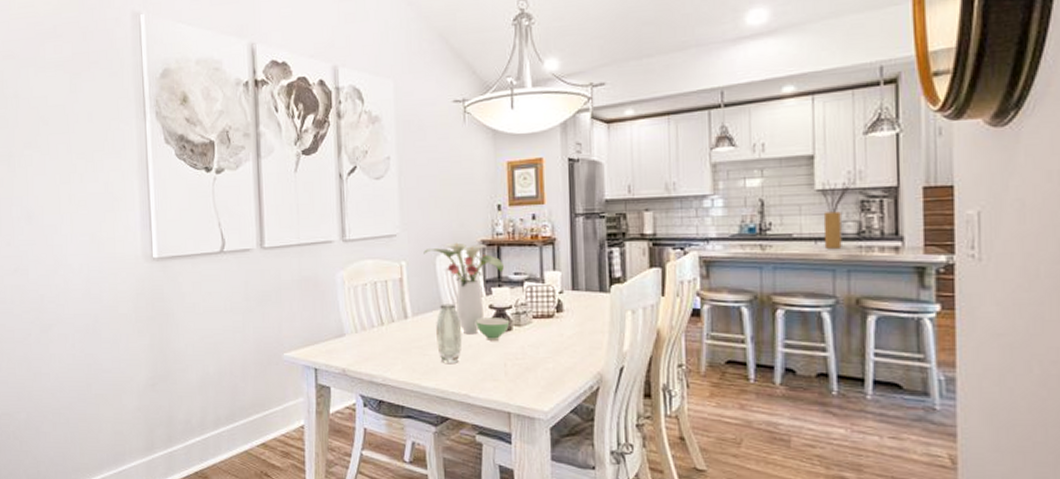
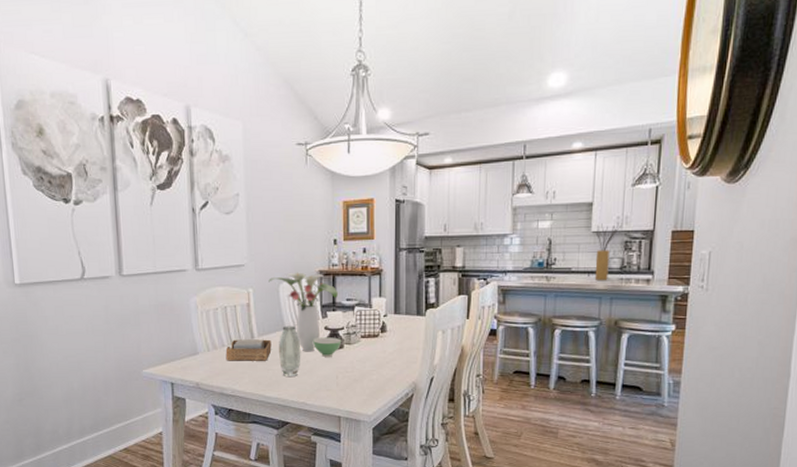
napkin holder: none [375,318,428,345] -> present [225,338,272,361]

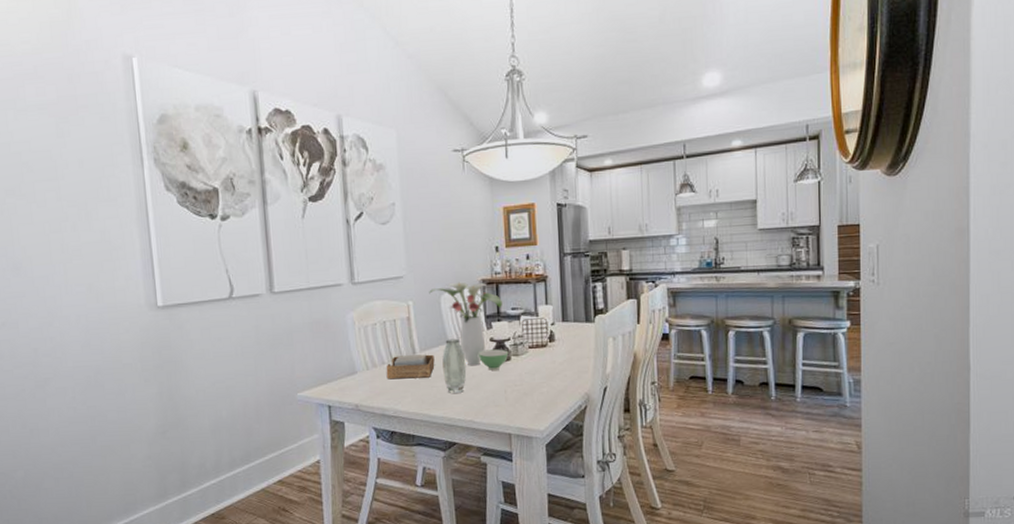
vase: present [594,223,620,281] -> none [762,220,786,280]

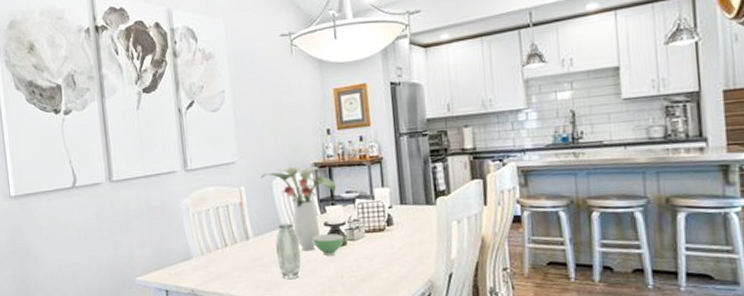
napkin holder: present [386,354,435,380] -> none [220,239,269,265]

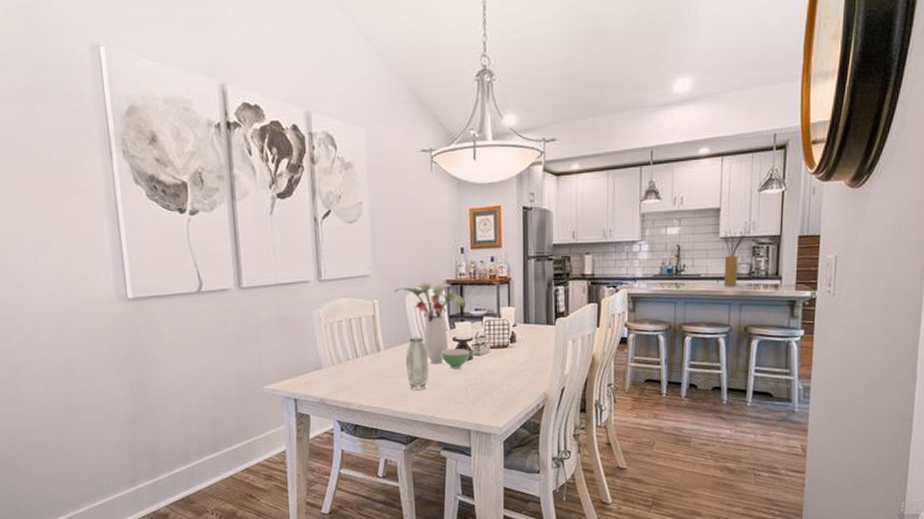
vase: none [627,88,657,154] -> present [723,229,748,287]

